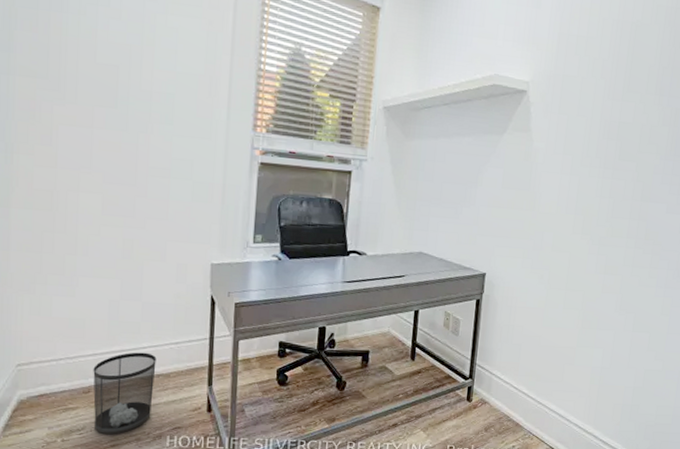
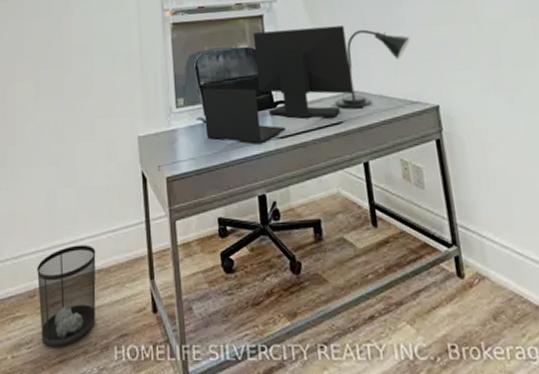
laptop: none [279,229,354,285] -> present [203,88,287,144]
computer monitor: none [336,186,423,271] -> present [253,25,354,119]
desk lamp: none [401,200,477,267] -> present [334,29,411,109]

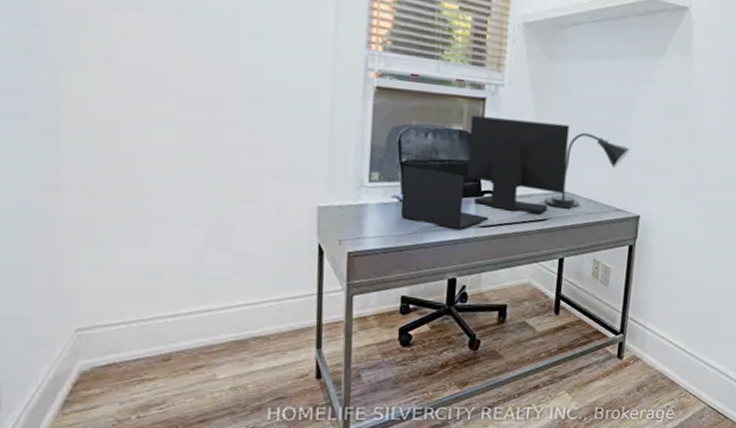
waste bin: present [37,244,96,348] -> none [174,311,253,409]

